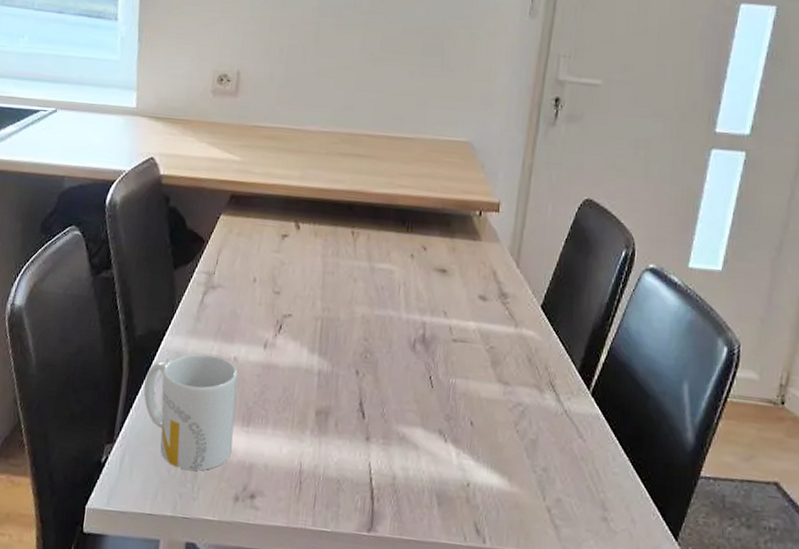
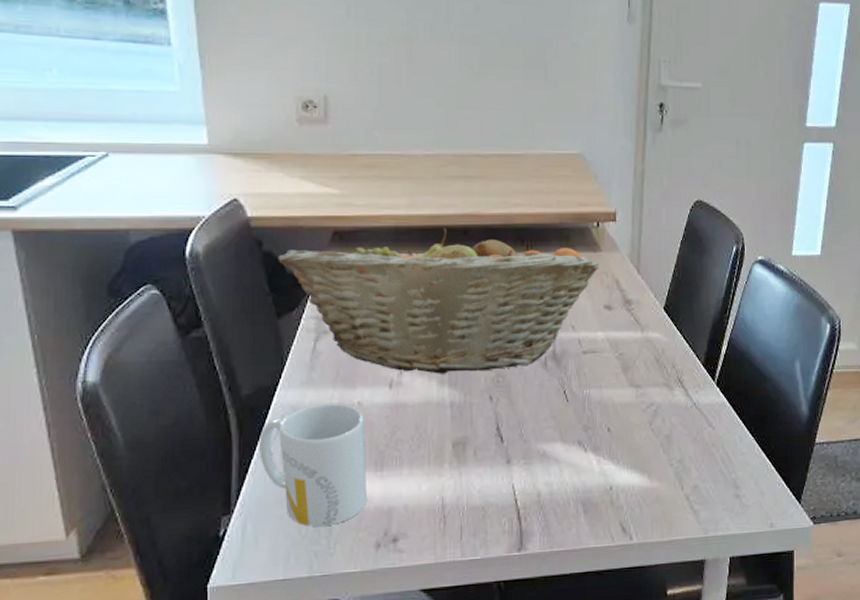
fruit basket: none [181,201,478,346] -> present [278,227,599,374]

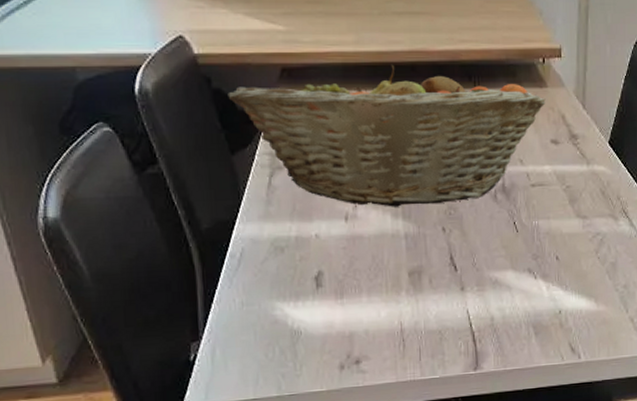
mug: present [259,403,368,527] -> none [222,235,330,351]

